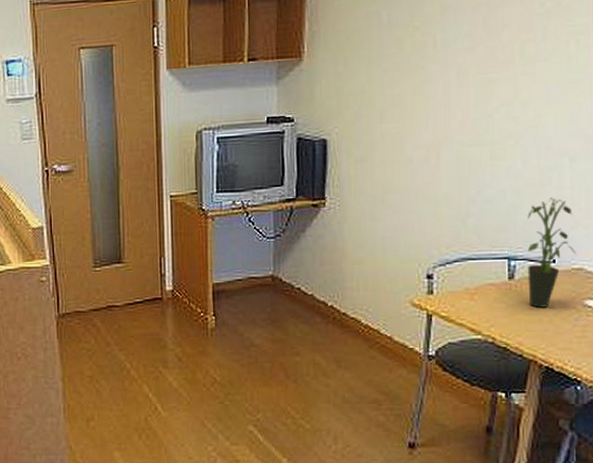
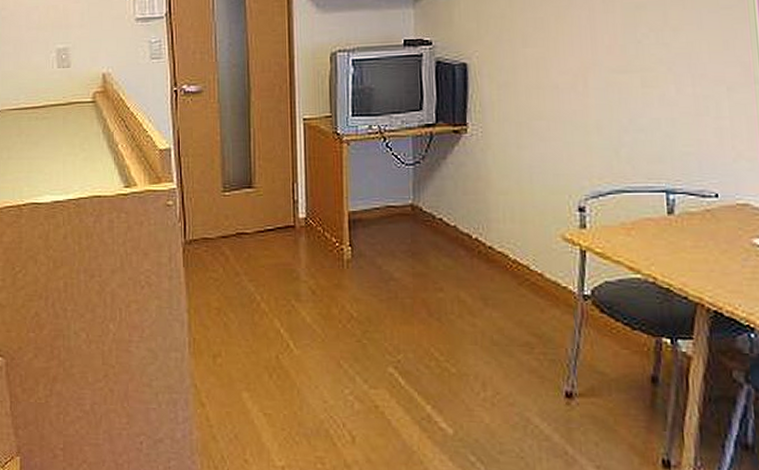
potted plant: present [527,197,577,308] -> none [685,127,741,246]

